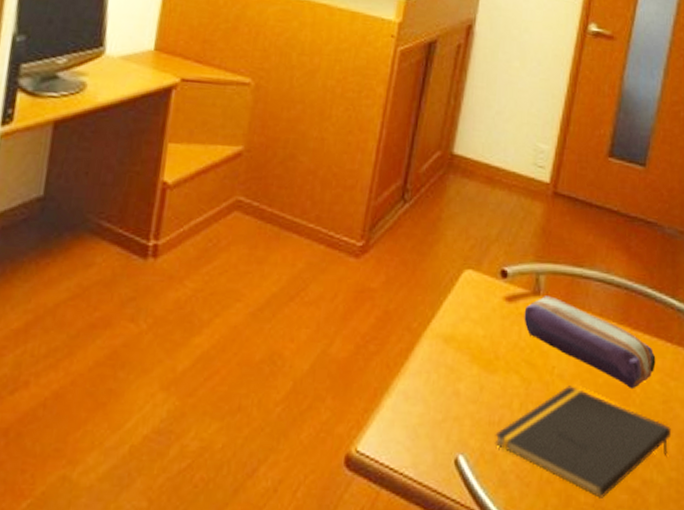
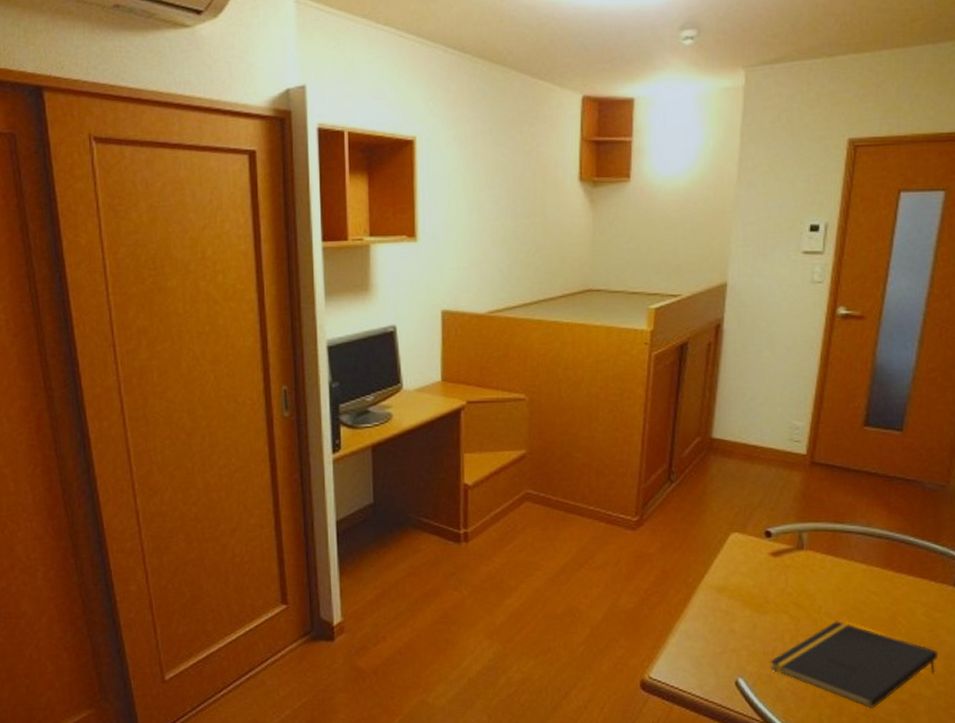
pencil case: present [524,296,656,390] -> none [789,549,920,622]

